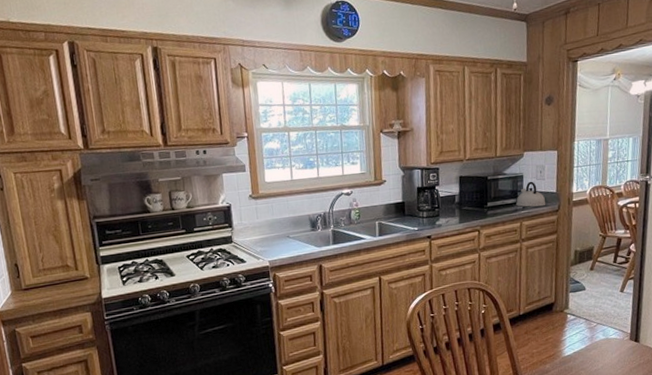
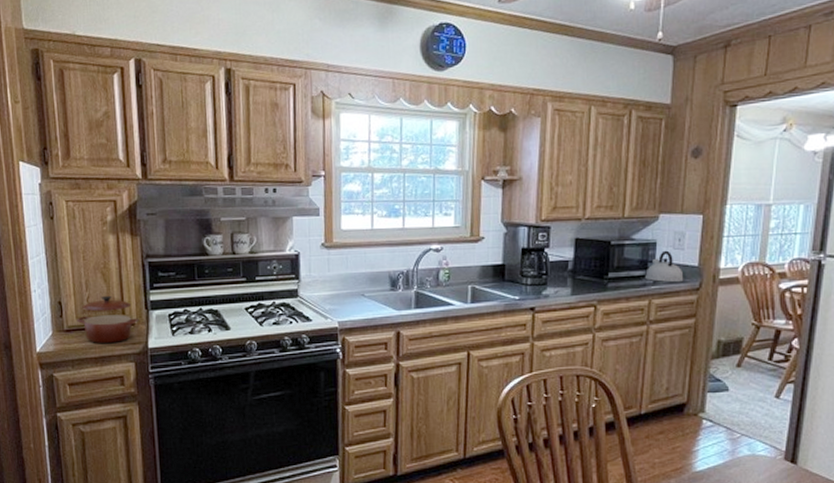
saucepan: none [33,254,92,299] -> present [77,295,139,344]

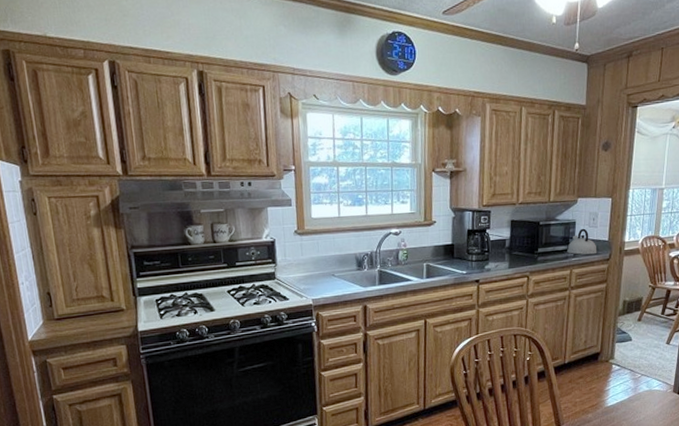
saucepan: present [77,295,139,344] -> none [67,284,128,330]

